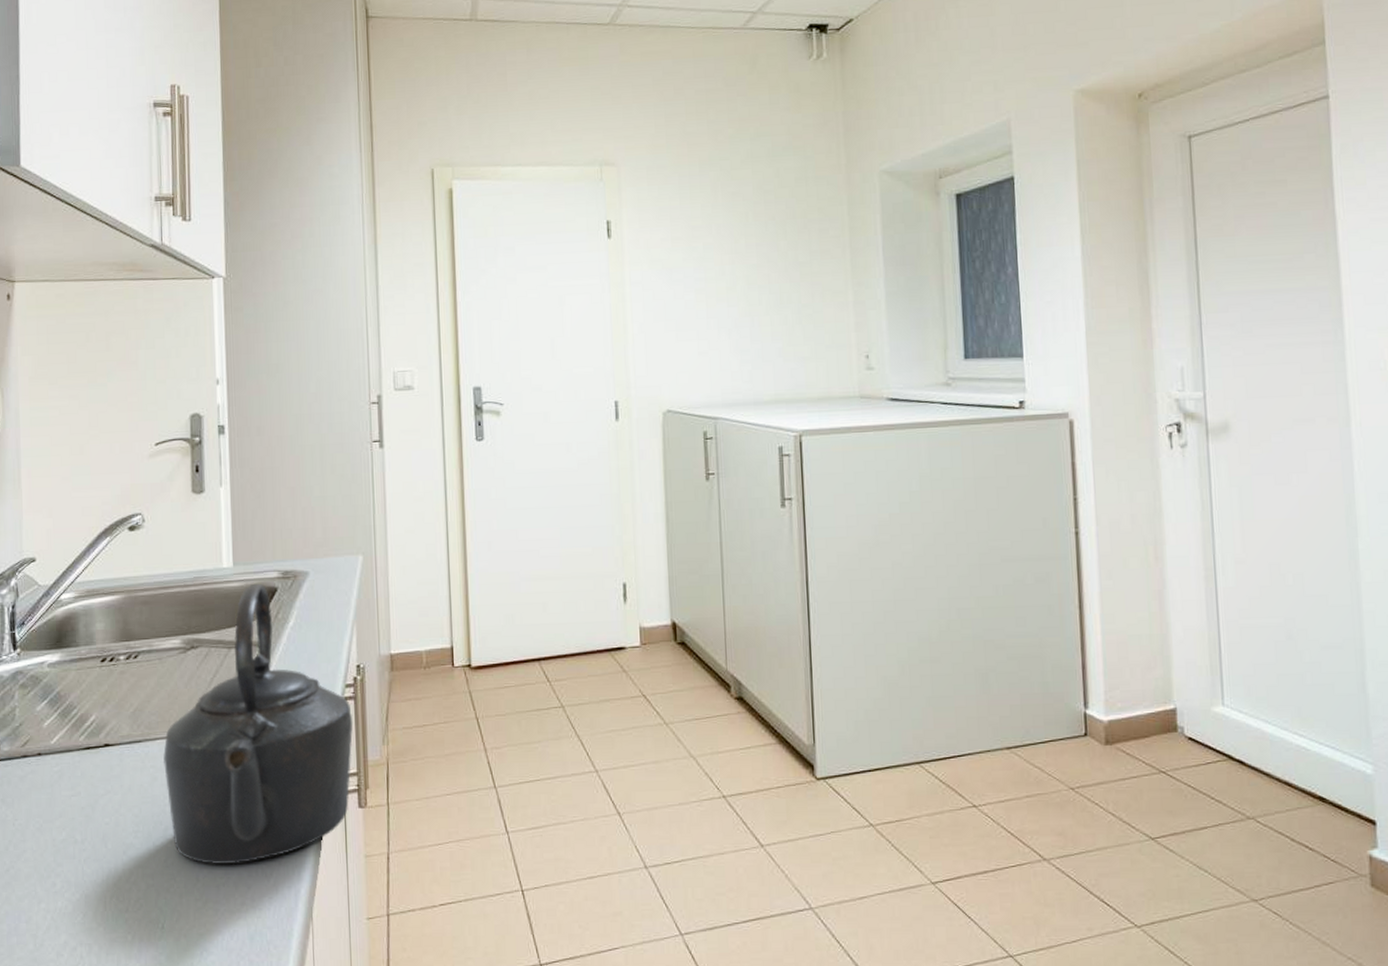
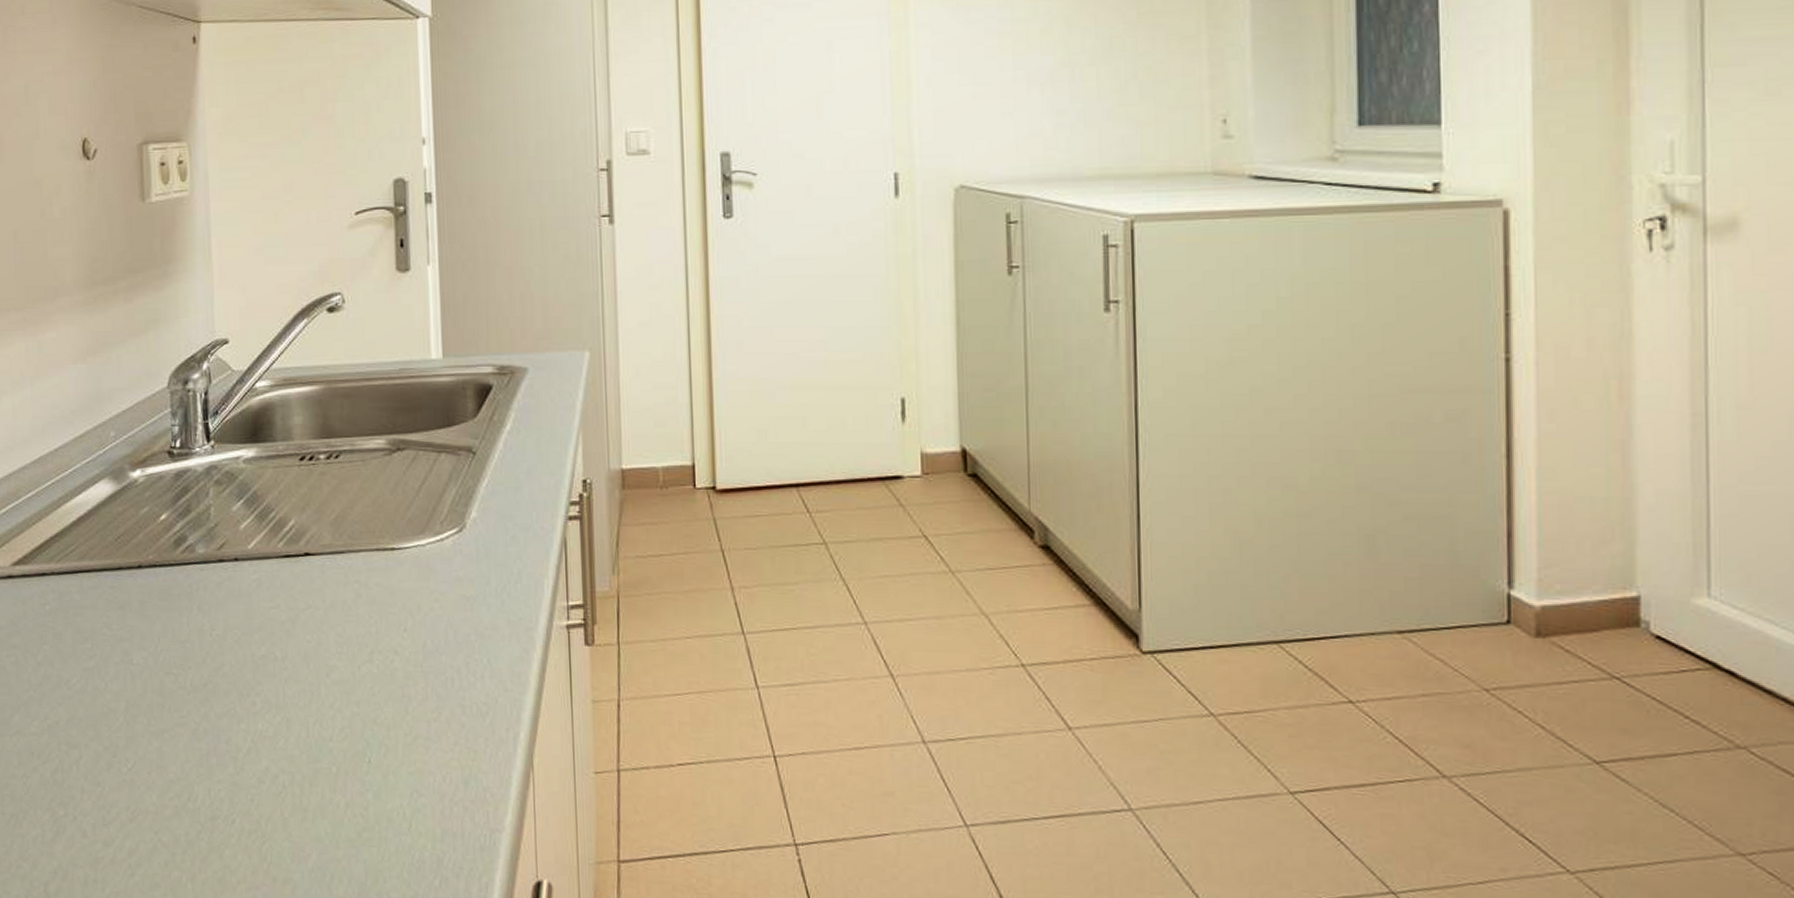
kettle: present [163,583,353,865] -> none [368,379,579,699]

